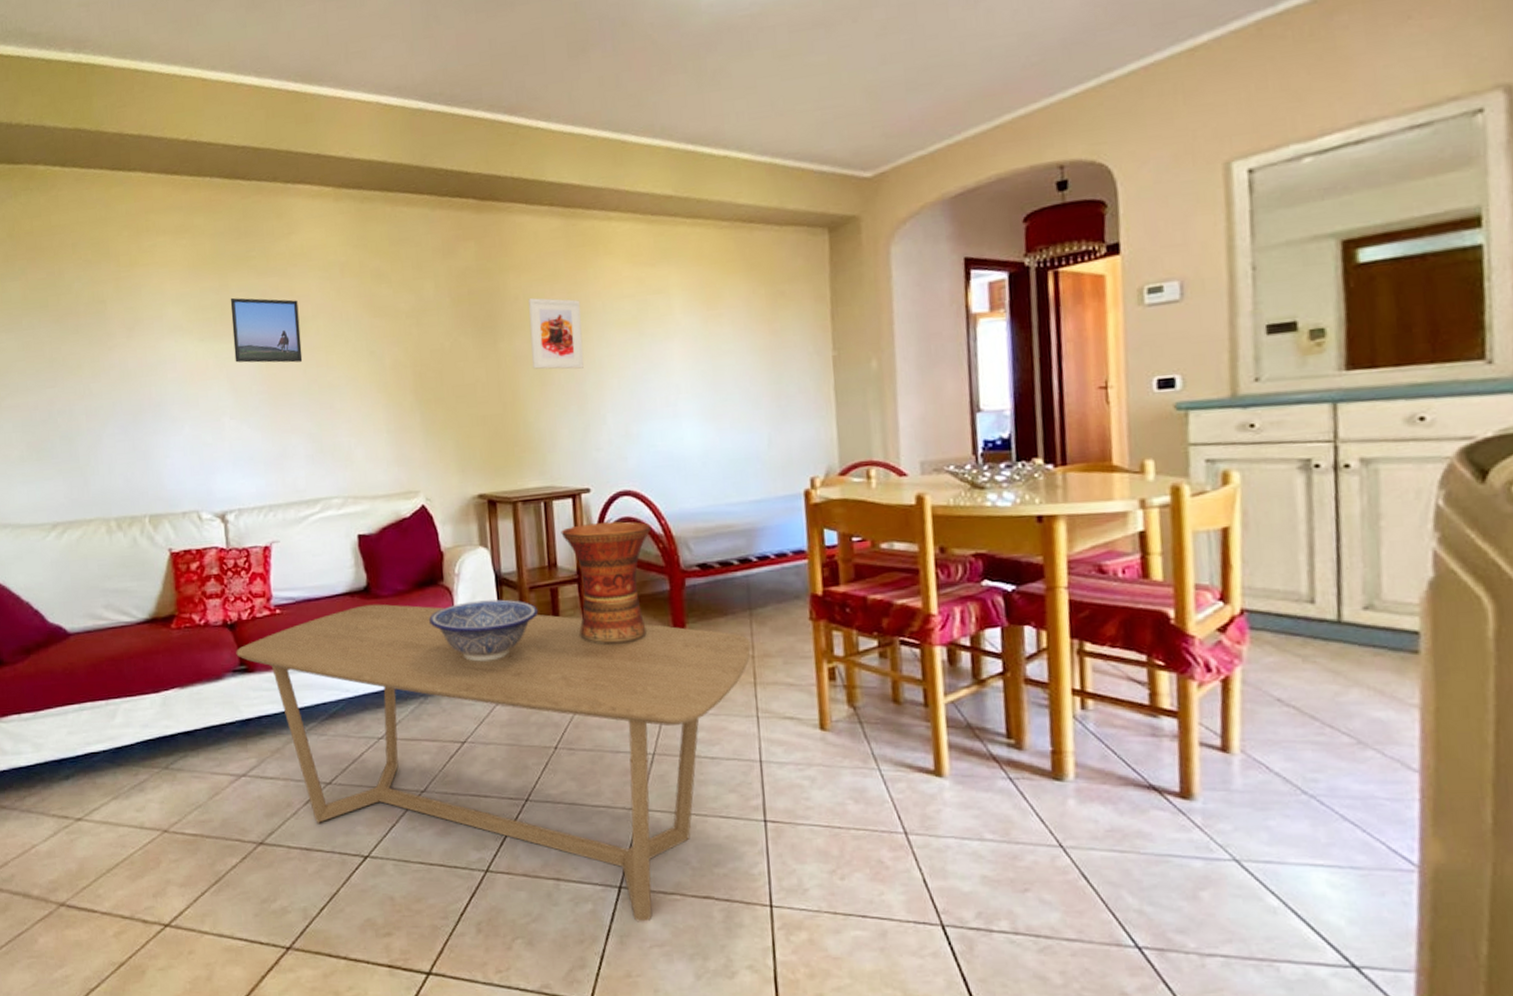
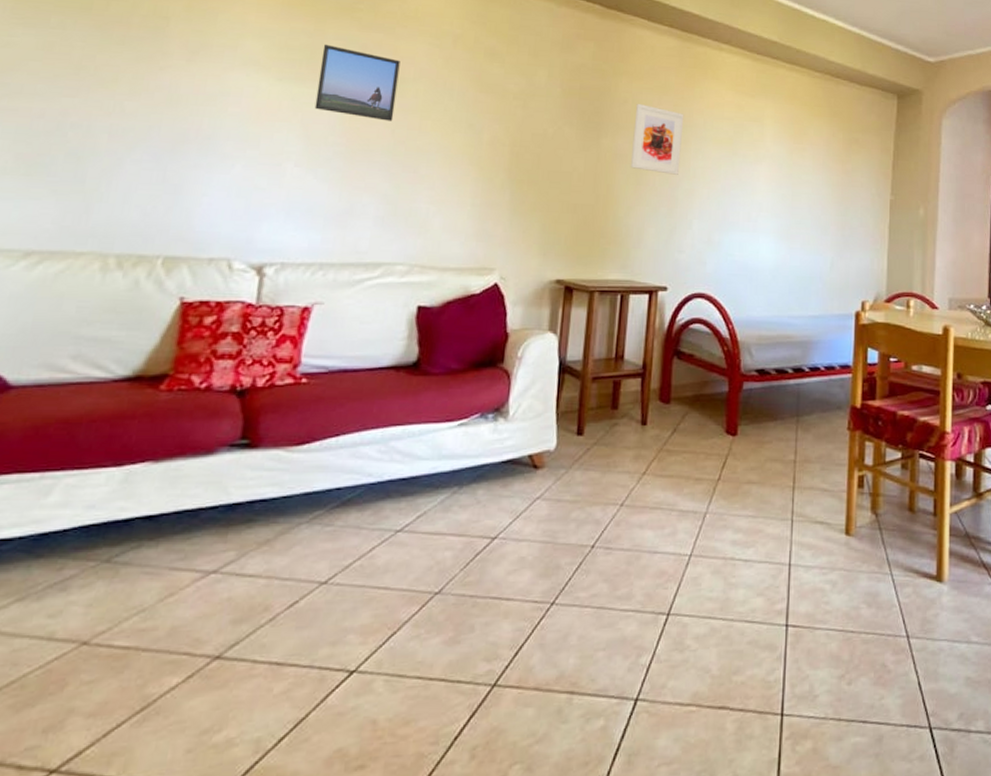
coffee table: present [236,604,751,922] -> none [239,381,794,738]
decorative bowl: present [429,599,539,662] -> none [480,387,598,451]
vase: present [561,521,651,645] -> none [633,321,719,441]

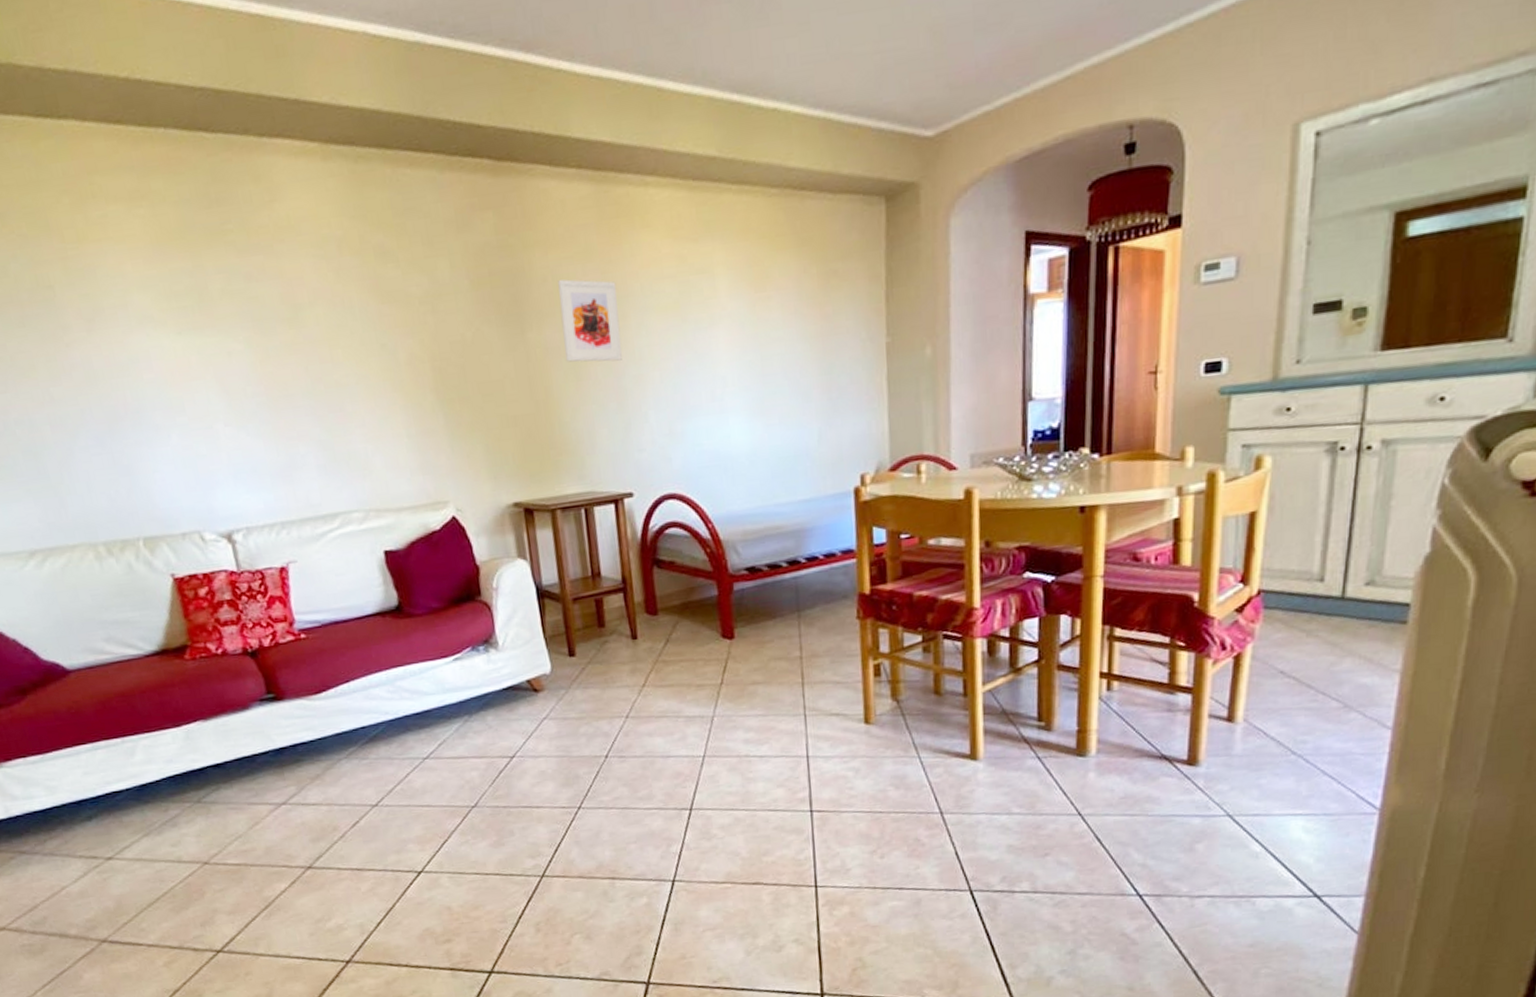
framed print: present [314,44,400,121] -> none [207,281,303,360]

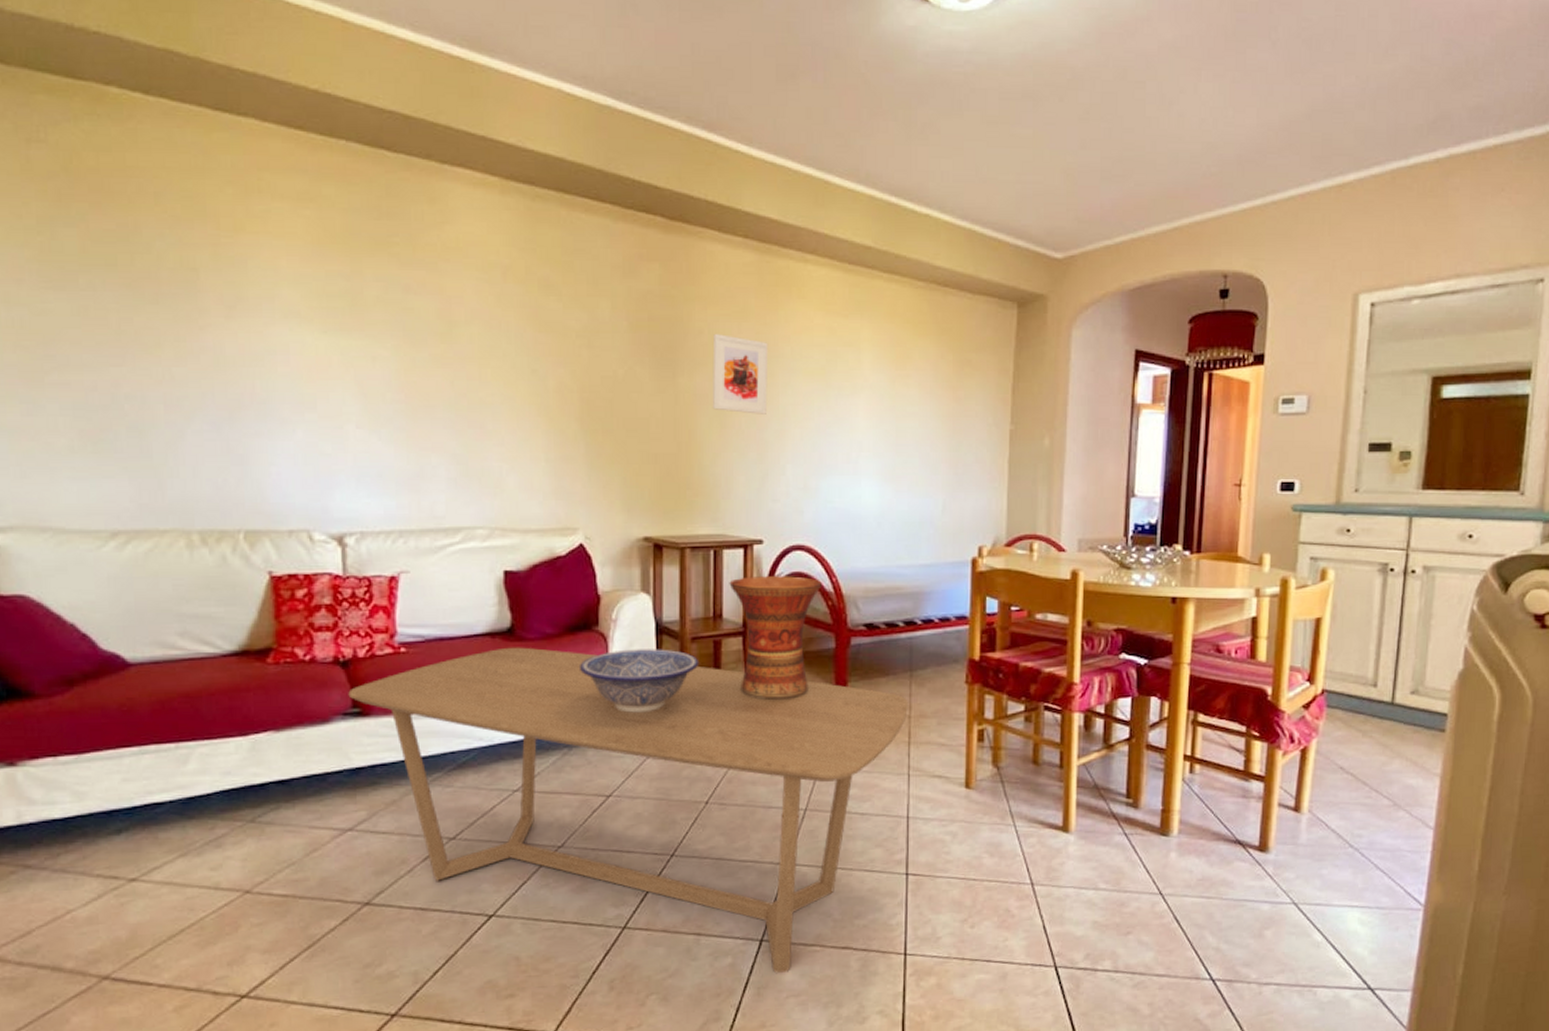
coffee table: none [261,623,799,911] -> present [348,647,908,974]
decorative bowl: none [468,612,584,677] -> present [580,649,700,713]
vase: none [603,526,698,654] -> present [729,576,822,700]

